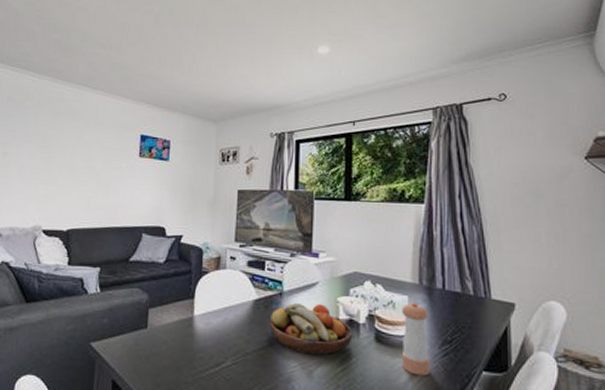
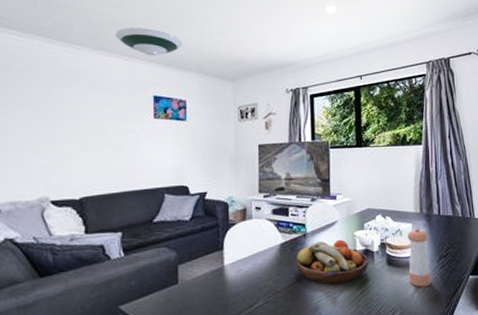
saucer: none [112,69,172,96] -> present [115,28,182,56]

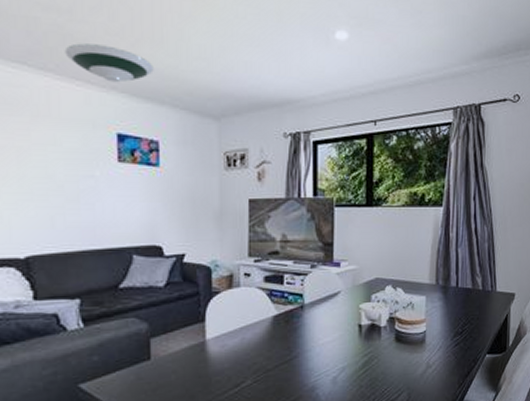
fruit bowl: present [296,239,369,284] -> none [291,312,375,362]
pepper shaker: present [407,228,431,287] -> none [418,301,444,366]

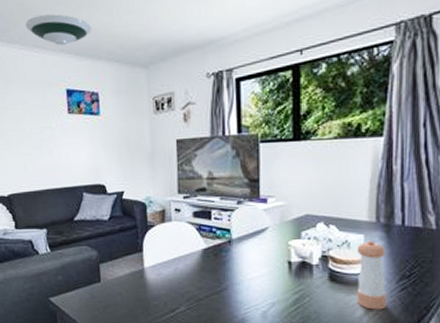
pepper shaker: none [418,301,444,366] -> present [356,240,387,310]

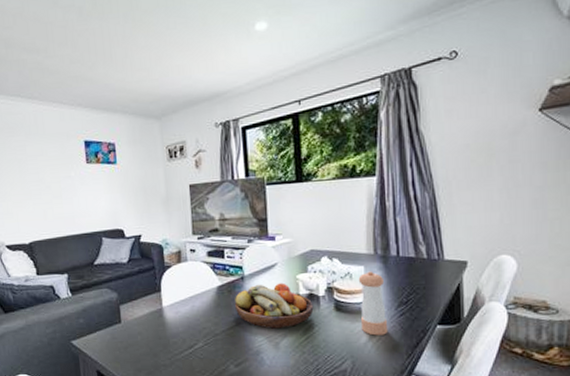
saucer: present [25,14,92,46] -> none [44,71,107,101]
fruit bowl: none [220,248,306,297] -> present [234,283,314,329]

